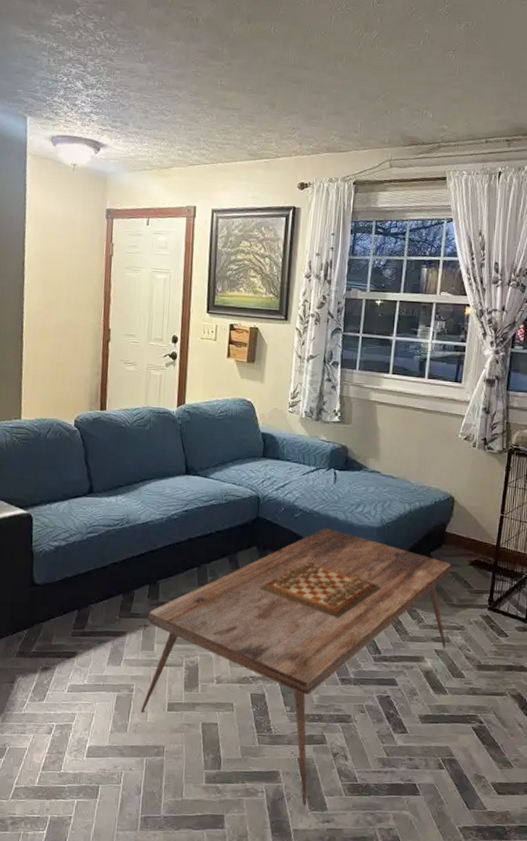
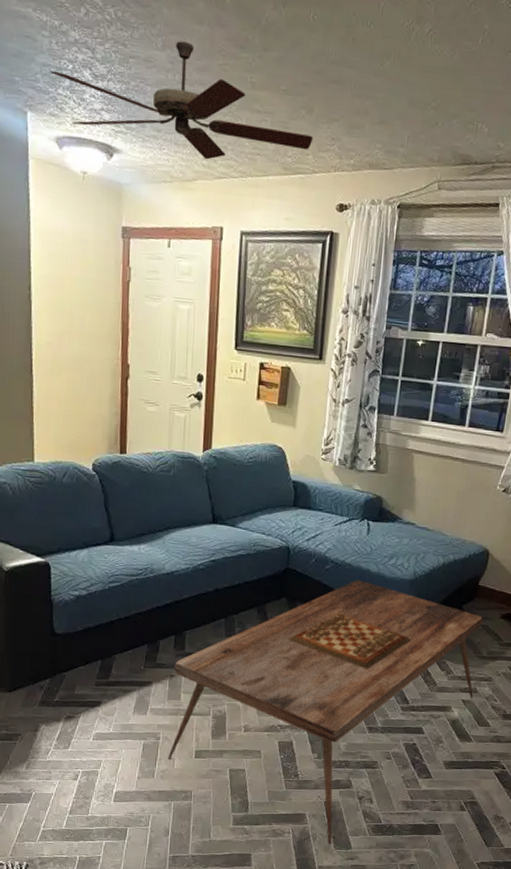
ceiling fan: none [48,54,276,150] -> present [50,41,314,160]

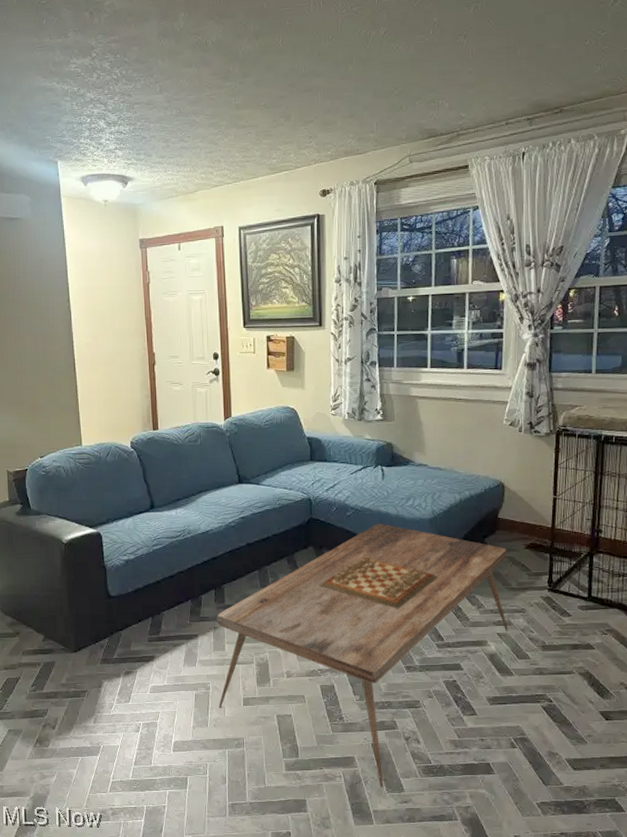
ceiling fan: present [50,41,314,160] -> none [73,83,293,173]

